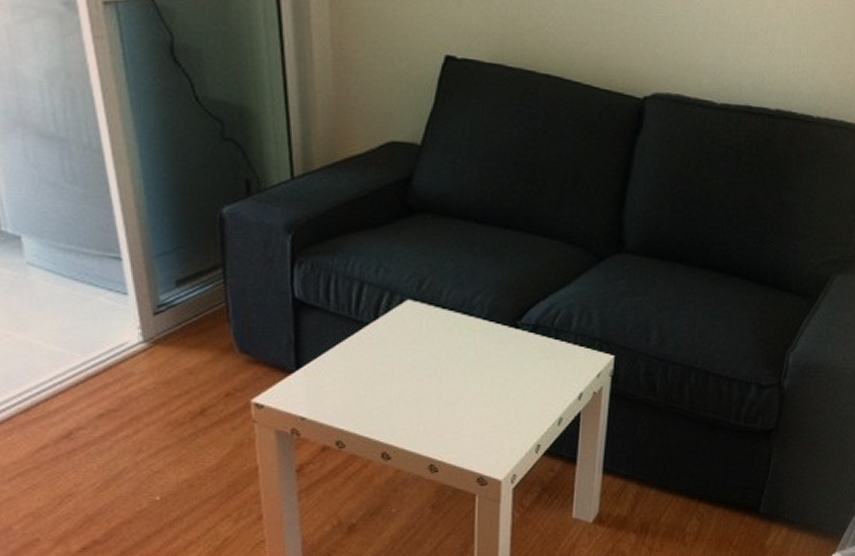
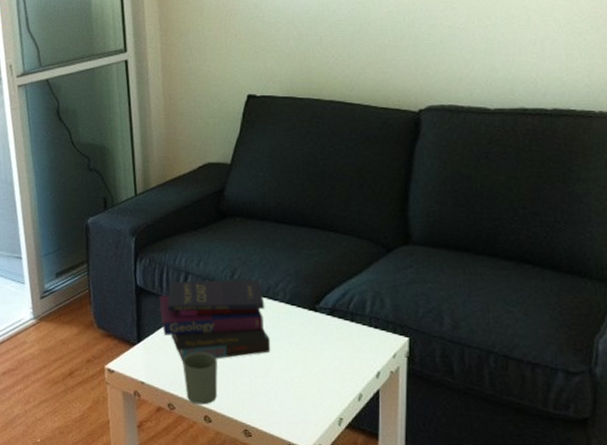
books: none [324,290,463,389] -> present [159,279,270,361]
mug: none [355,378,399,440] -> present [183,351,217,405]

